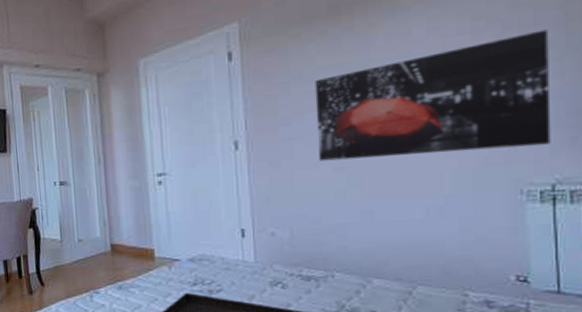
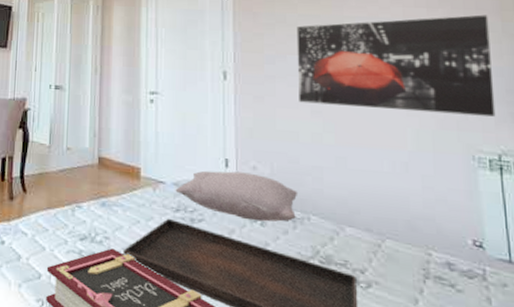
pillow: none [191,239,321,285] -> present [175,170,299,222]

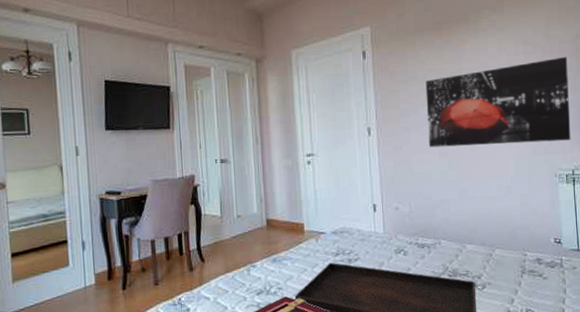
pillow: present [175,170,299,222] -> none [334,213,431,253]

